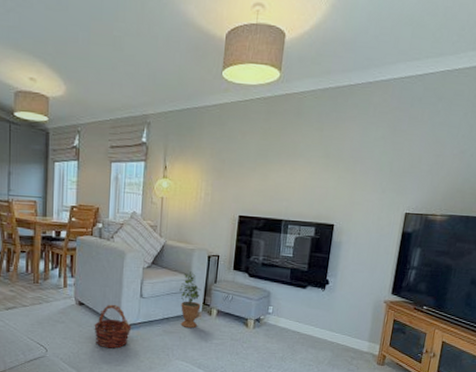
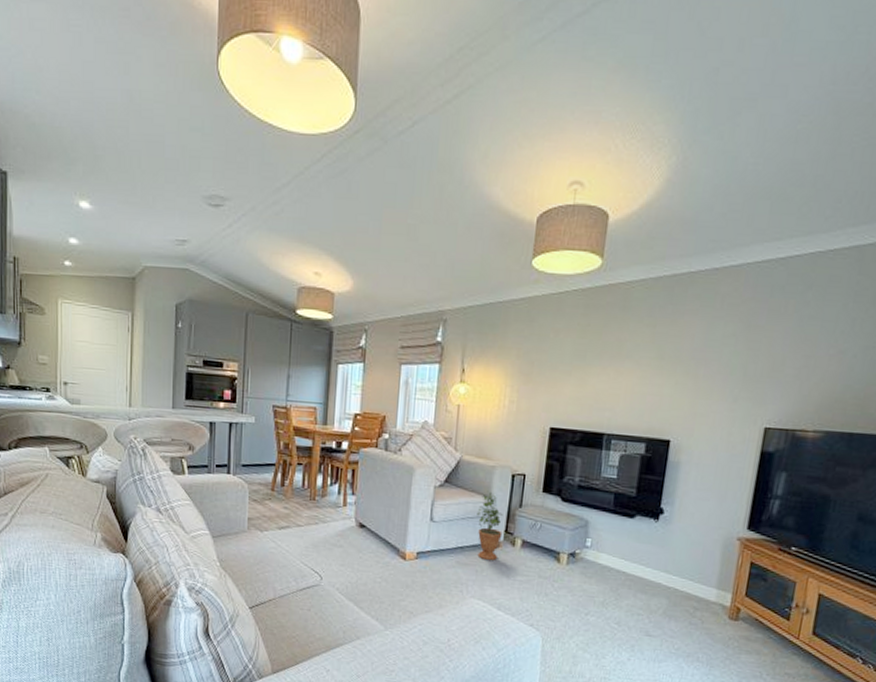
basket: present [94,304,132,349] -> none [376,527,420,580]

